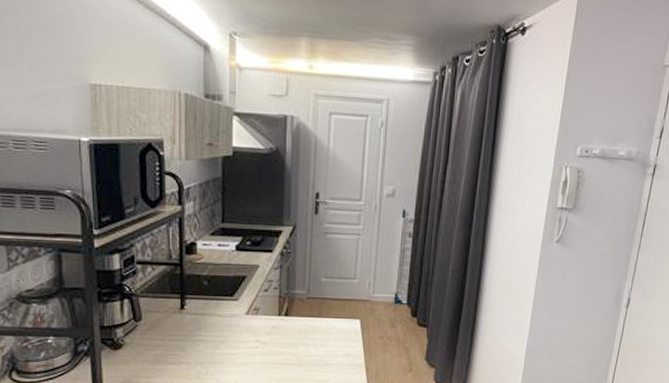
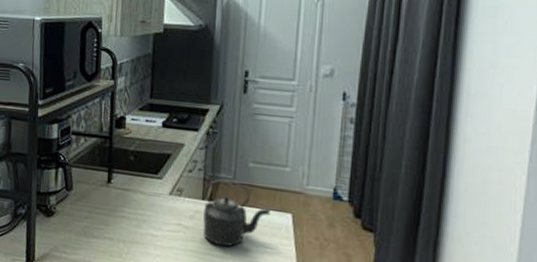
kettle: none [280,295,342,355] -> present [203,179,271,247]

